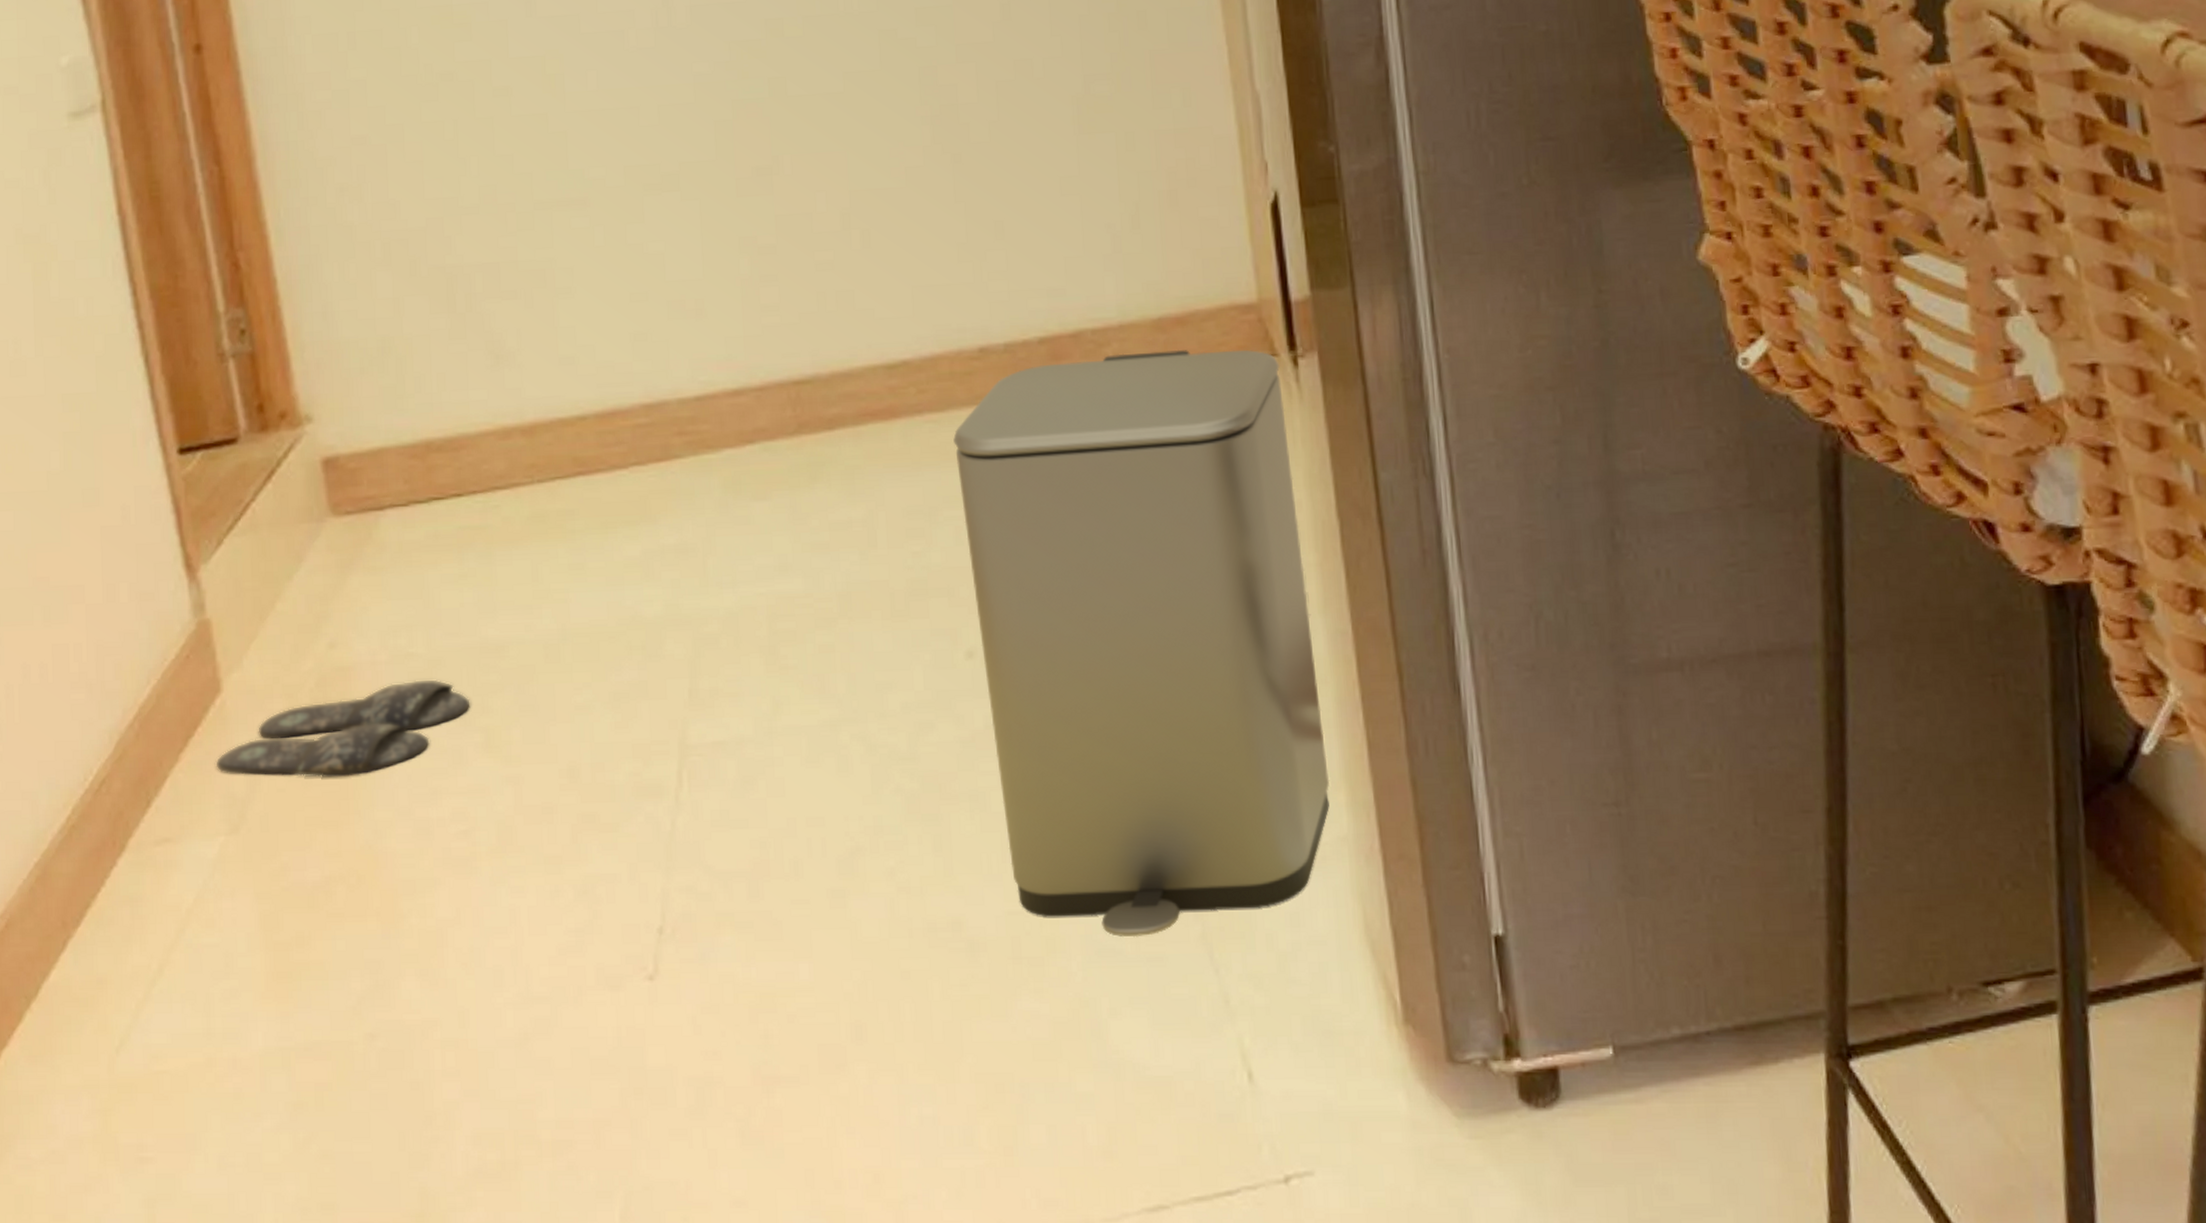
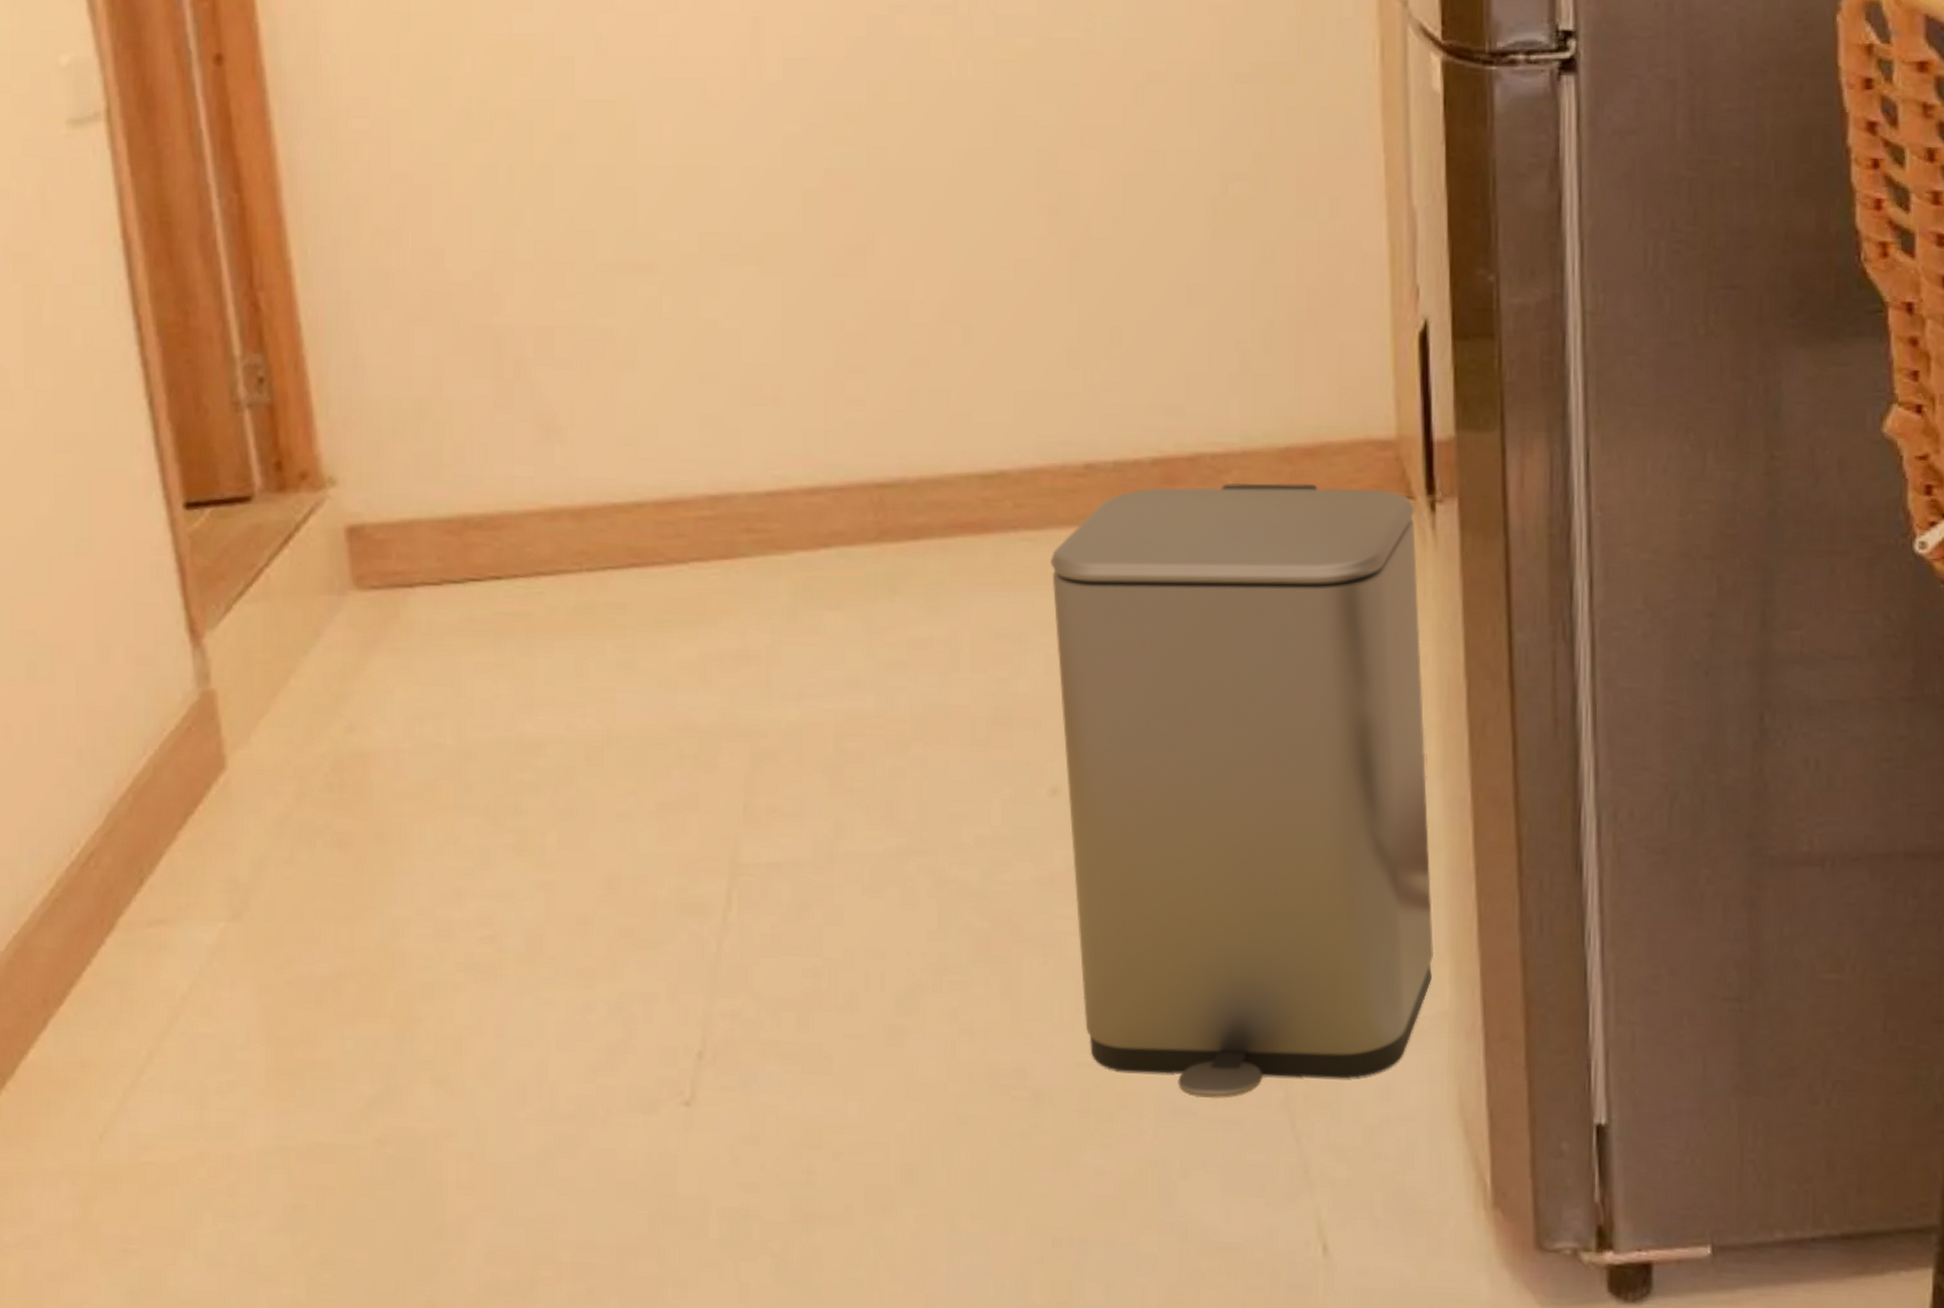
slippers: present [215,678,470,777] -> none [217,771,502,869]

